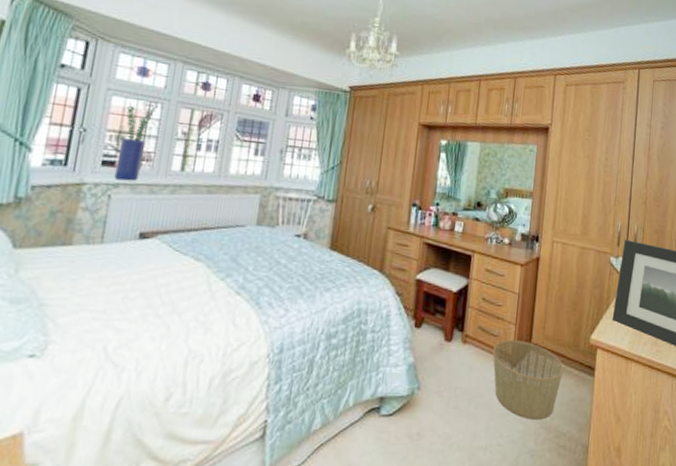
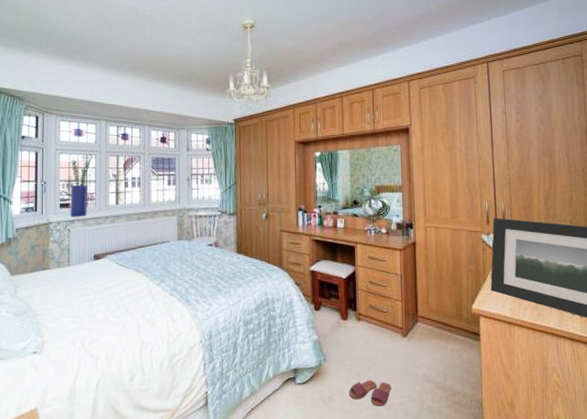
slippers: none [441,415,491,447] -> present [349,380,391,406]
basket: present [492,340,564,420] -> none [384,314,451,381]

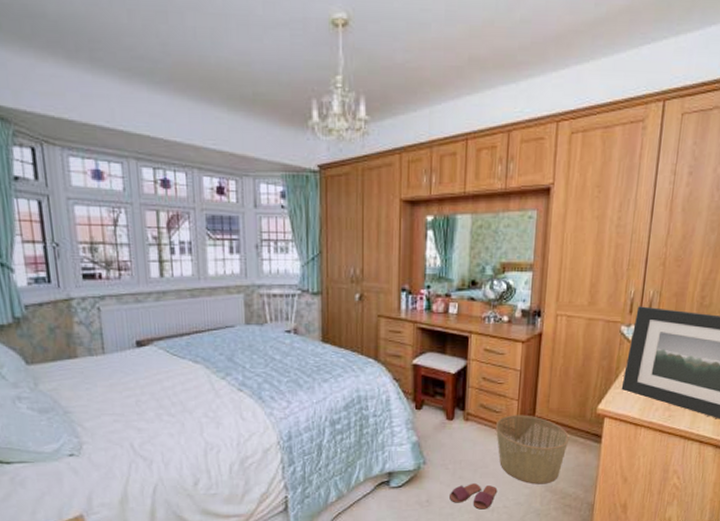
vase: present [70,158,89,217] -> none [90,211,122,292]
basket: none [384,314,451,381] -> present [495,415,570,484]

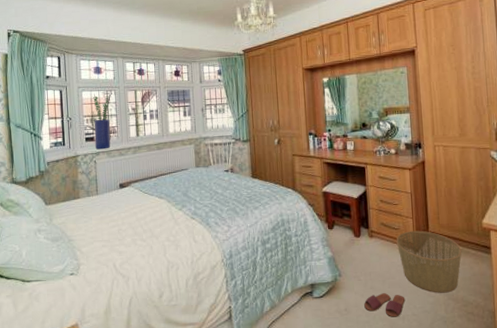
vase: none [90,211,122,292] -> present [92,94,111,150]

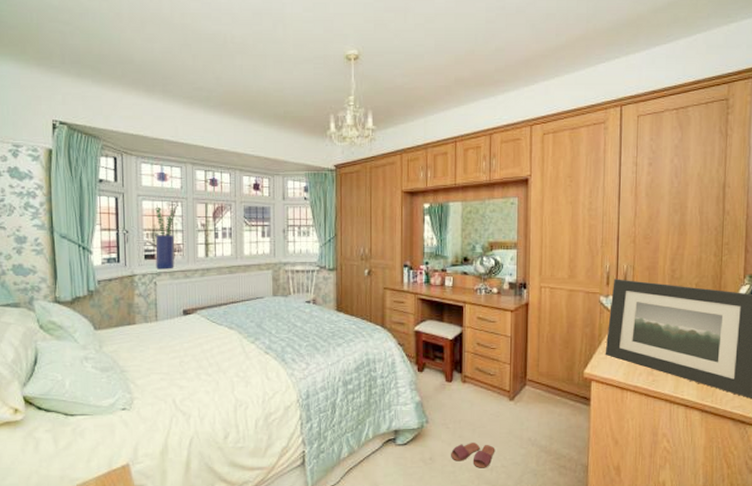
basket: present [396,230,462,293] -> none [490,378,560,445]

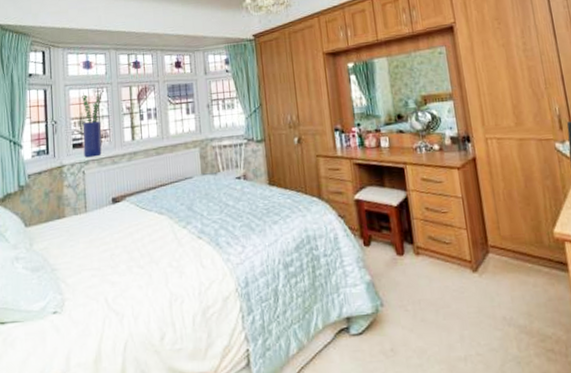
slippers: present [451,443,494,468] -> none [414,327,465,359]

